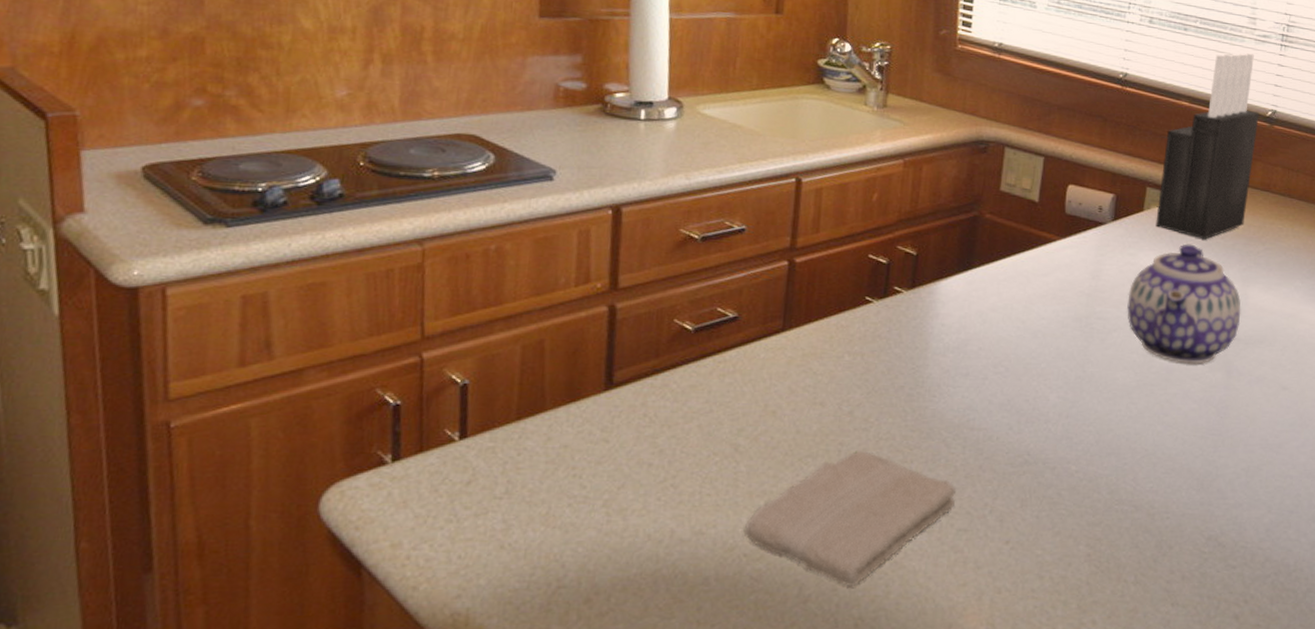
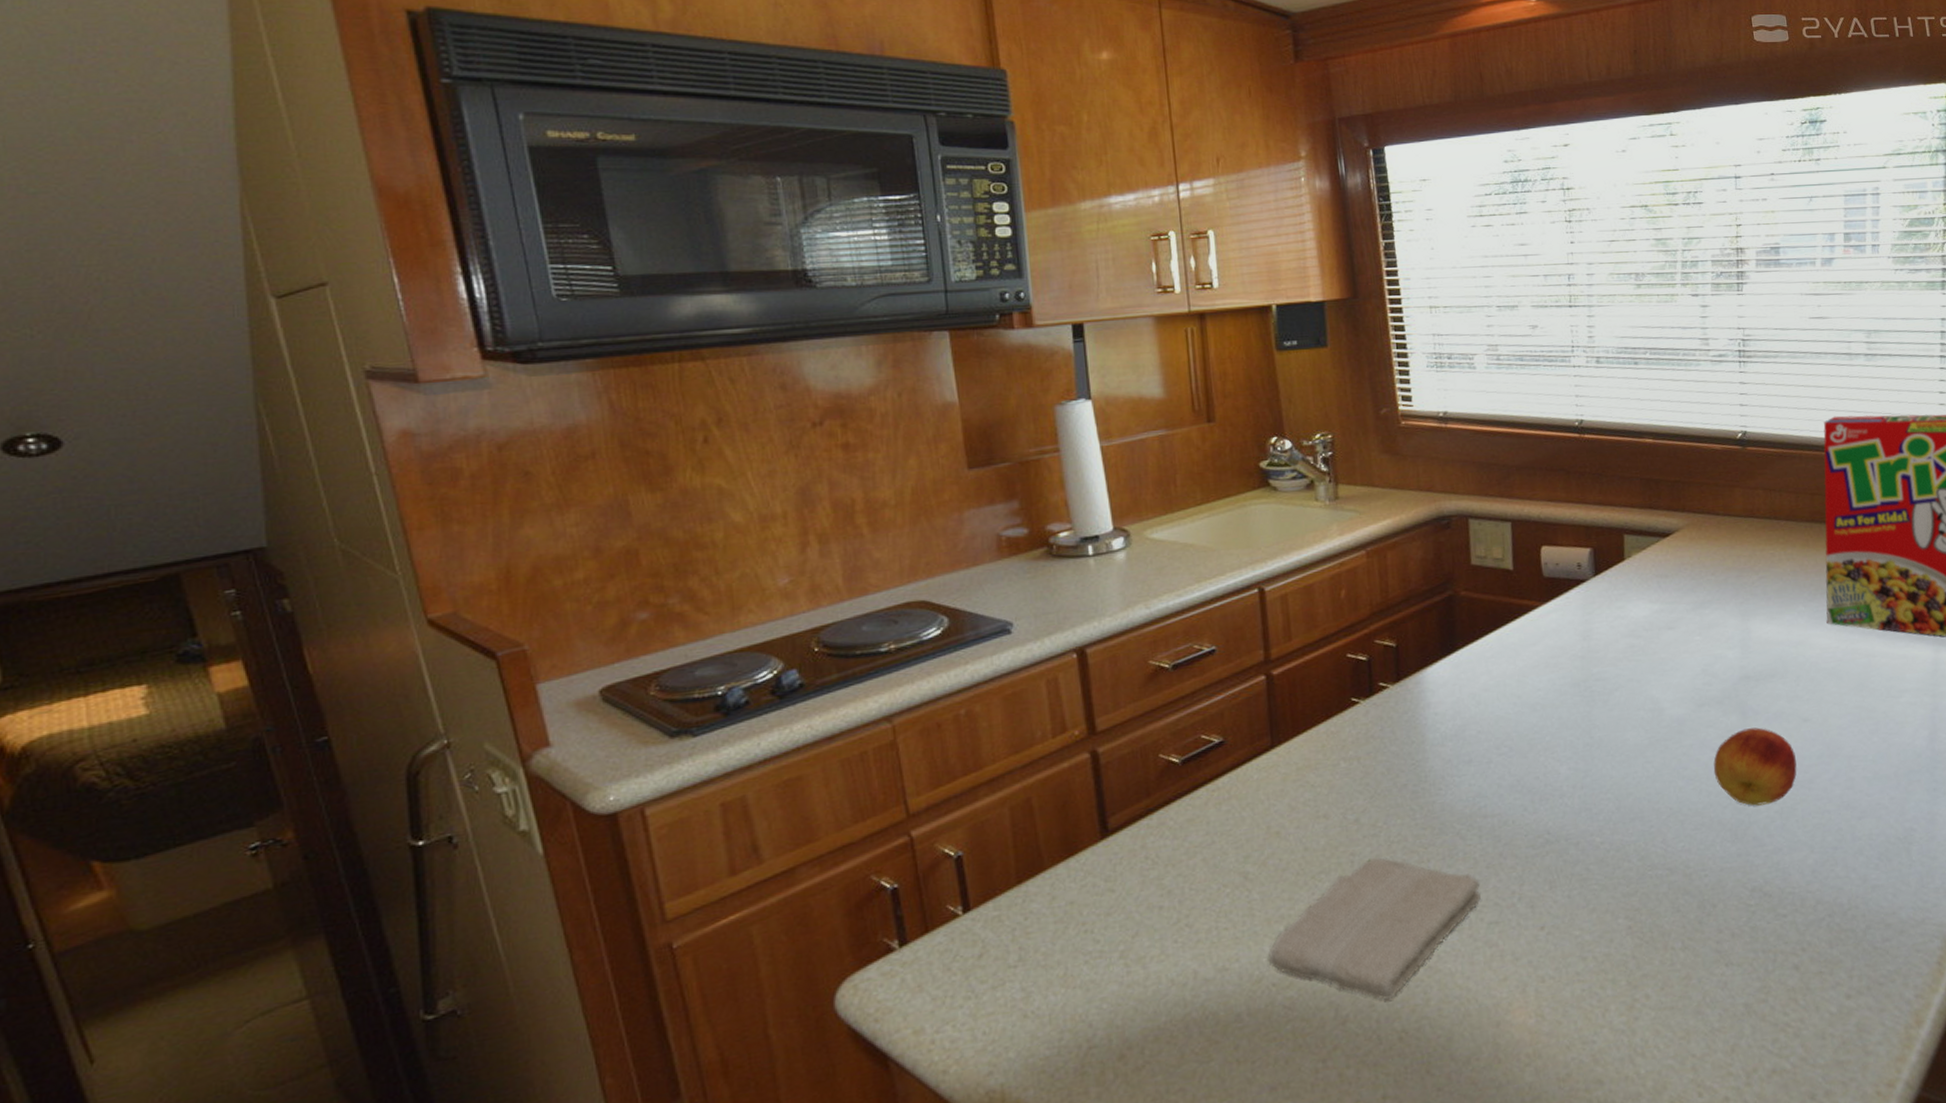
teapot: present [1127,244,1241,364] -> none [1623,586,1747,713]
knife block: present [1155,52,1259,240] -> none [1635,375,1733,579]
fruit: none [1191,387,1270,461] -> present [1713,727,1797,806]

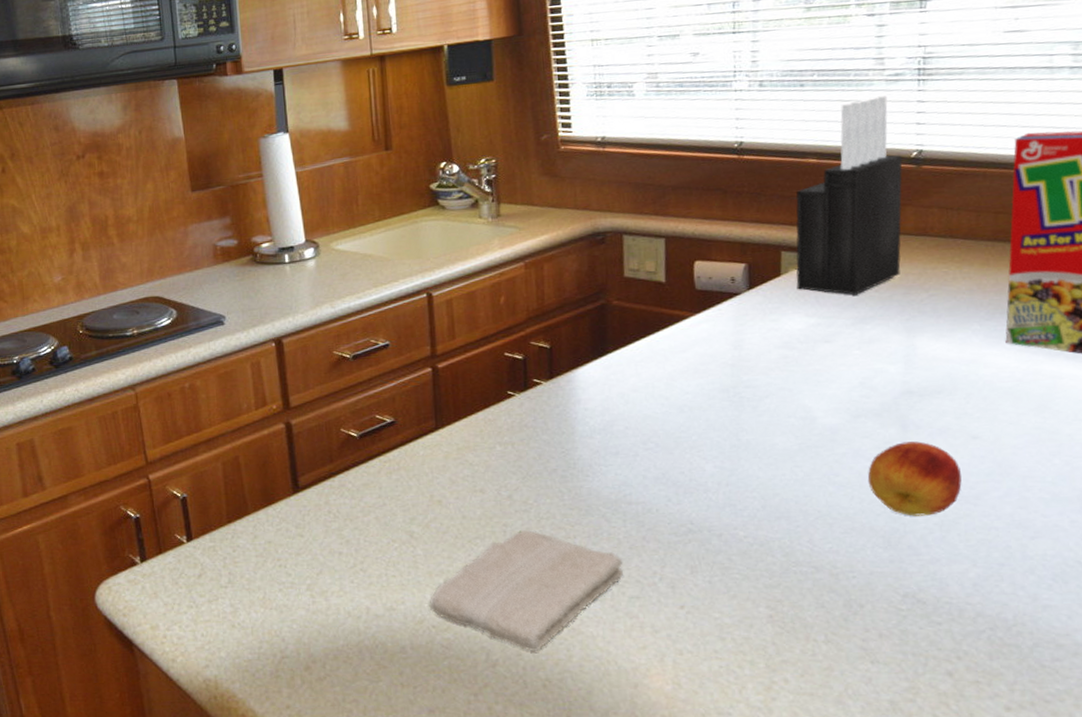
knife block: none [1635,375,1733,579] -> present [796,94,903,295]

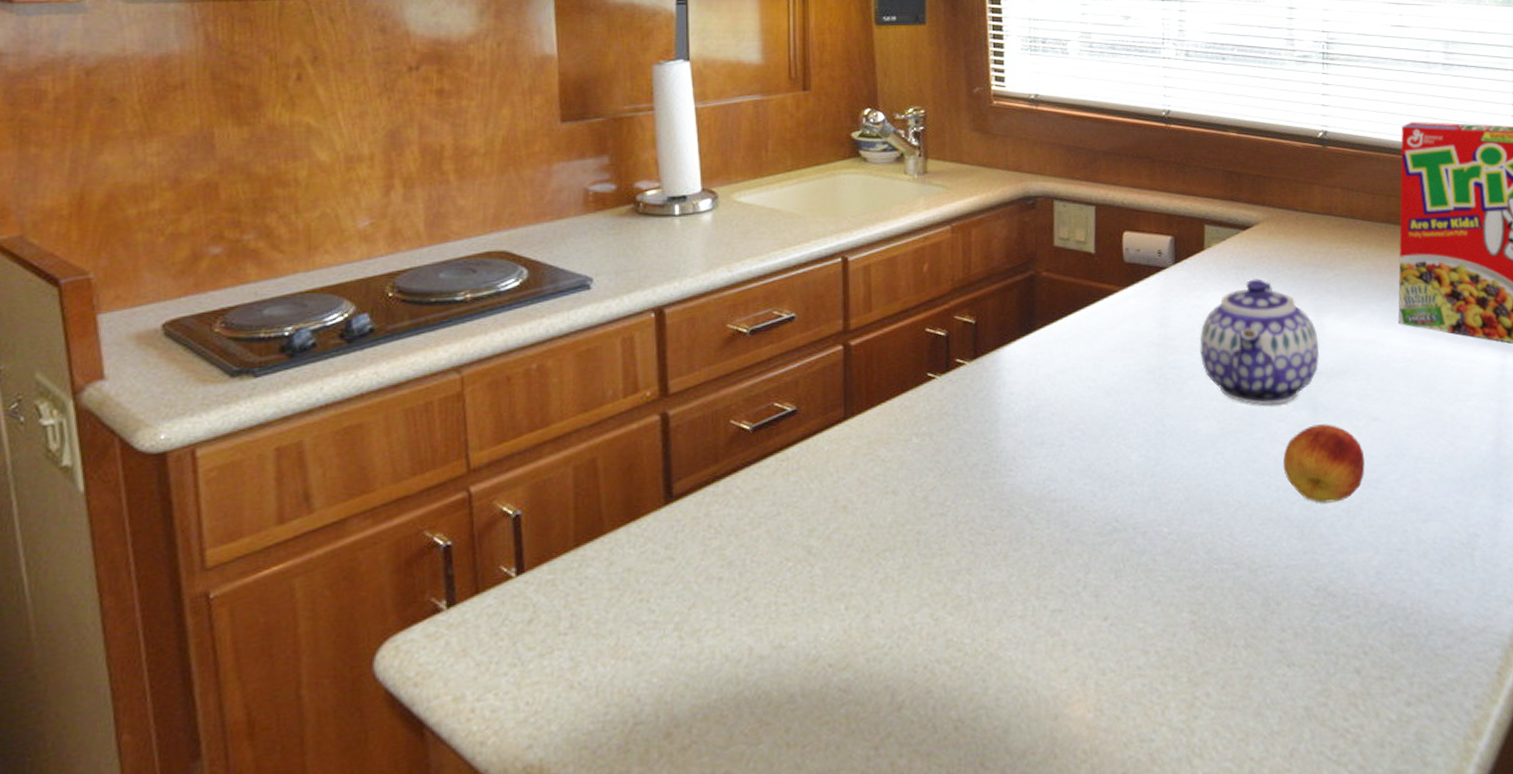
washcloth: present [429,529,623,652] -> none [826,537,1046,687]
teapot: none [776,301,911,423] -> present [1199,279,1320,406]
knife block: present [796,94,903,295] -> none [1218,74,1311,273]

